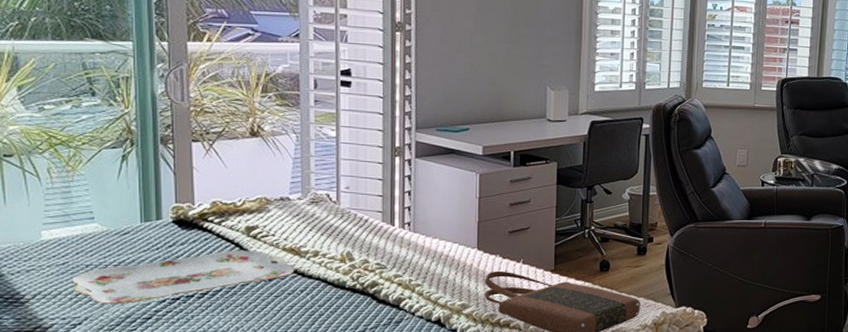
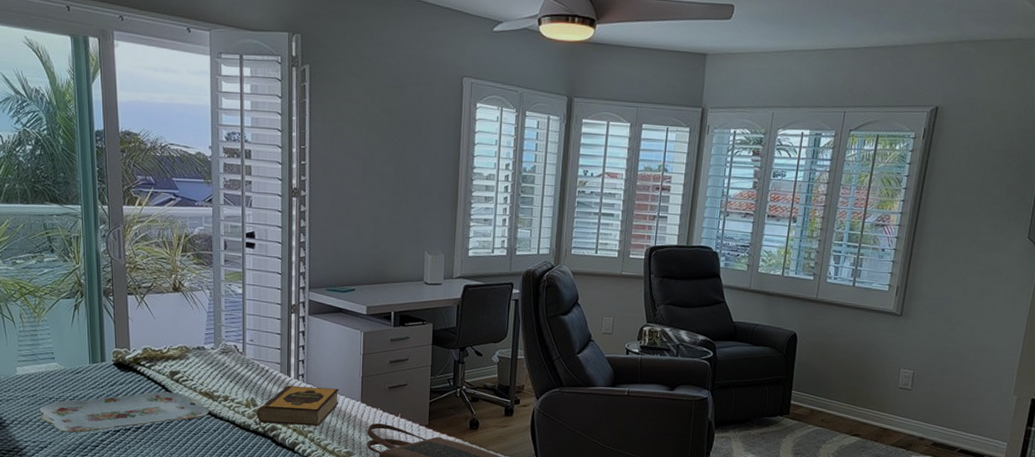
hardback book: none [354,235,452,280] -> present [257,385,339,426]

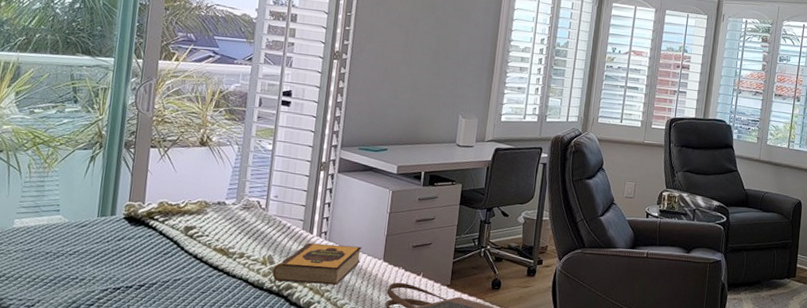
serving tray: present [39,391,209,433] -> none [32,247,222,291]

